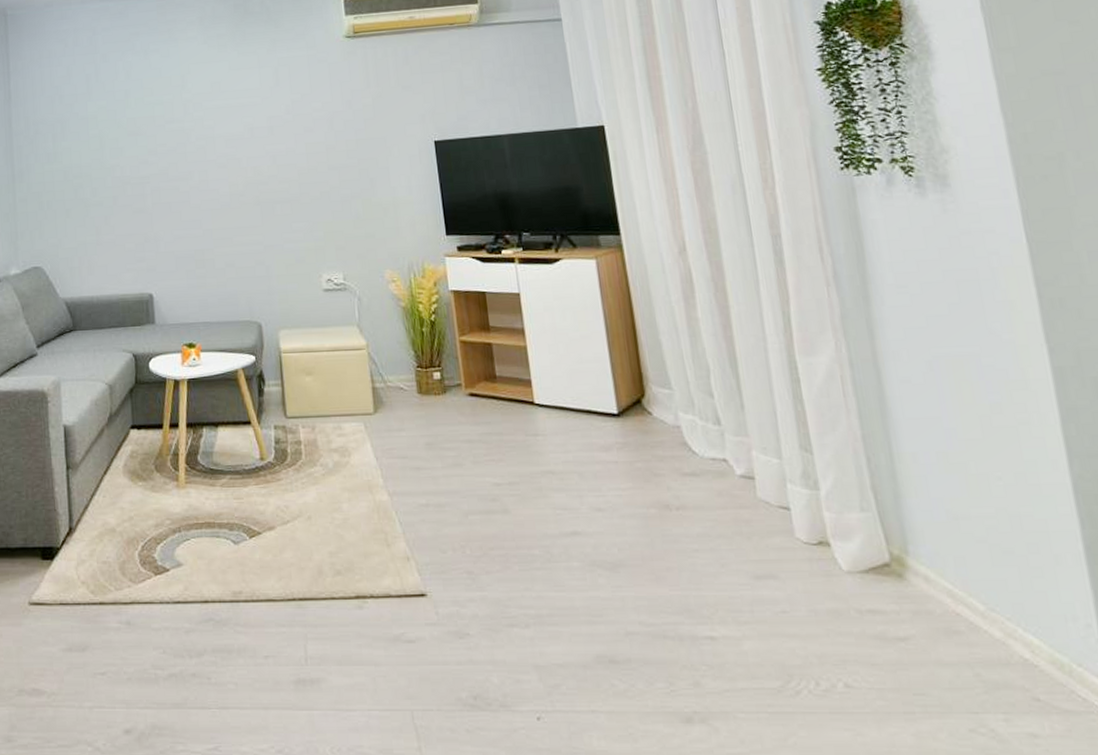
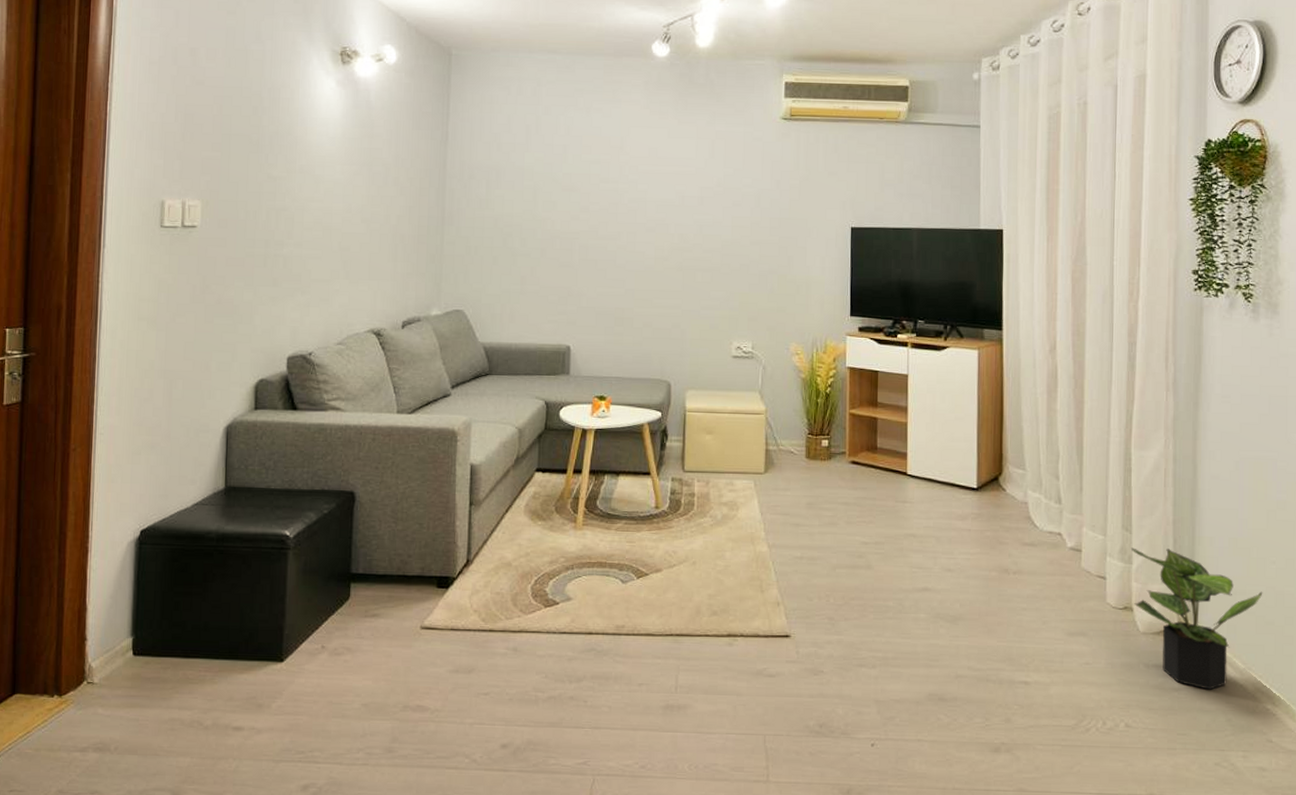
potted plant: none [816,469,993,638] -> present [1131,547,1263,690]

